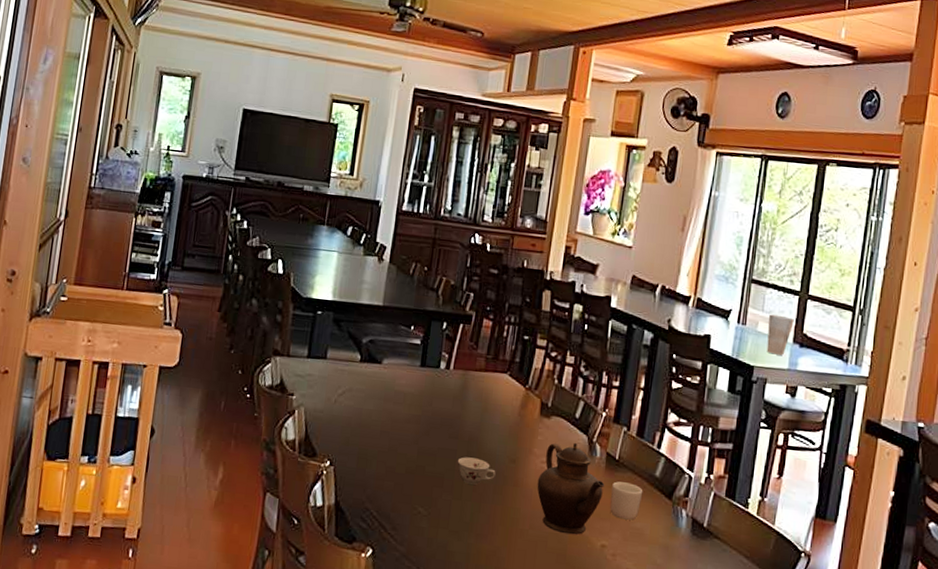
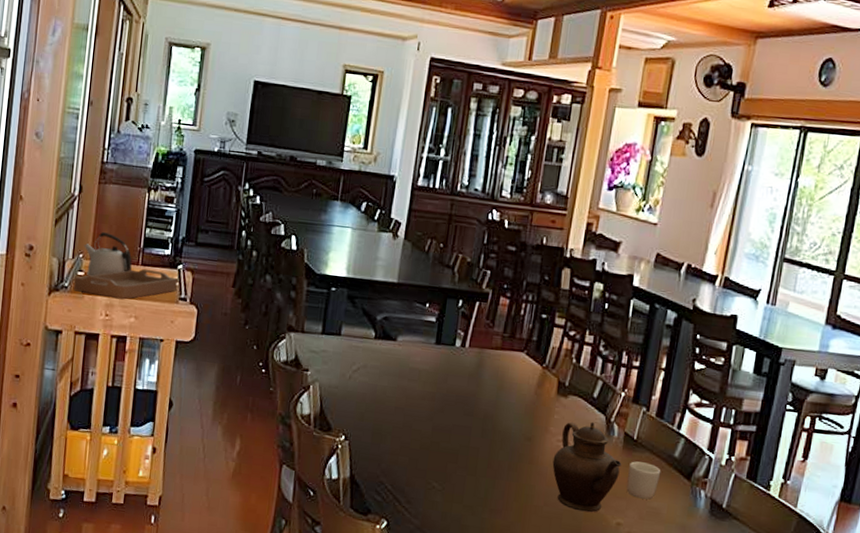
serving tray: none [56,293,164,325] -> present [74,268,178,300]
kettle: none [68,257,117,302] -> present [84,232,132,277]
teacup: present [457,457,496,485] -> none [472,434,511,462]
cup: present [766,314,794,355] -> none [796,294,828,337]

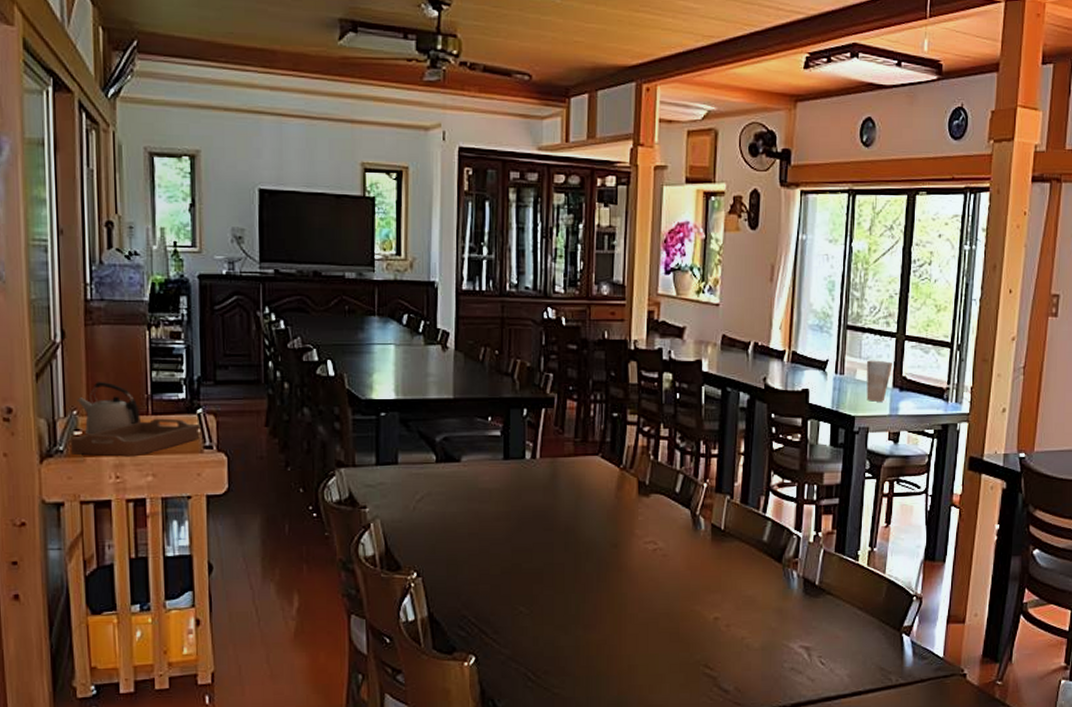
teapot: present [552,421,622,512] -> none [642,518,712,612]
cup: present [626,461,661,500] -> none [719,552,752,589]
cup: none [796,294,828,337] -> present [867,360,893,402]

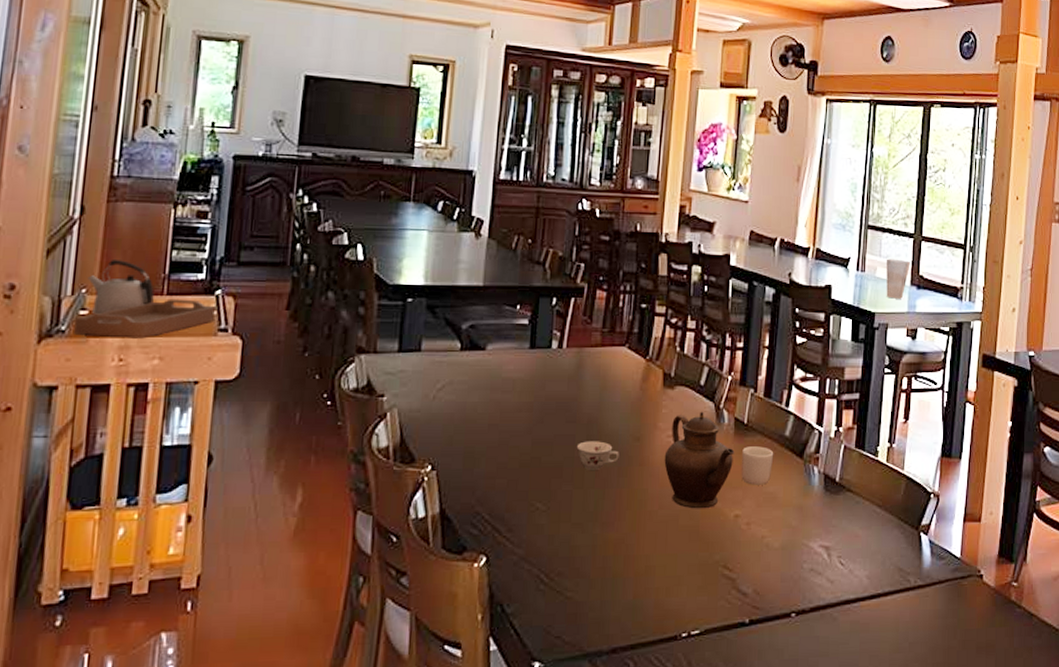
teacup: none [555,548,598,576] -> present [576,441,619,470]
teapot: none [642,518,712,612] -> present [664,411,735,509]
cup: none [719,552,752,589] -> present [740,446,774,485]

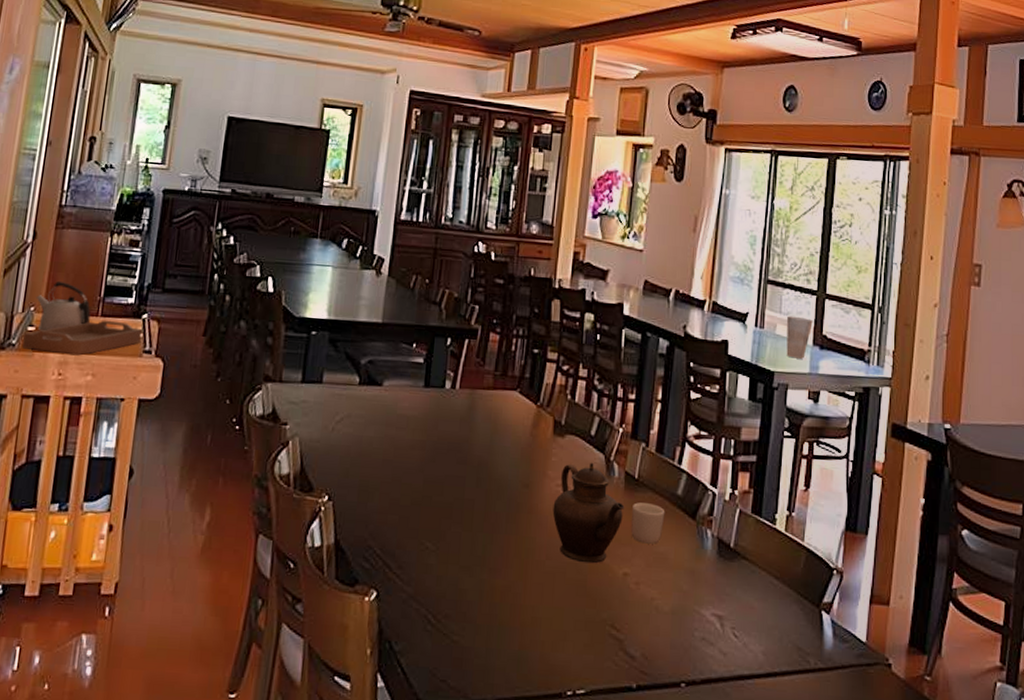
teacup: present [576,441,619,470] -> none [466,484,508,514]

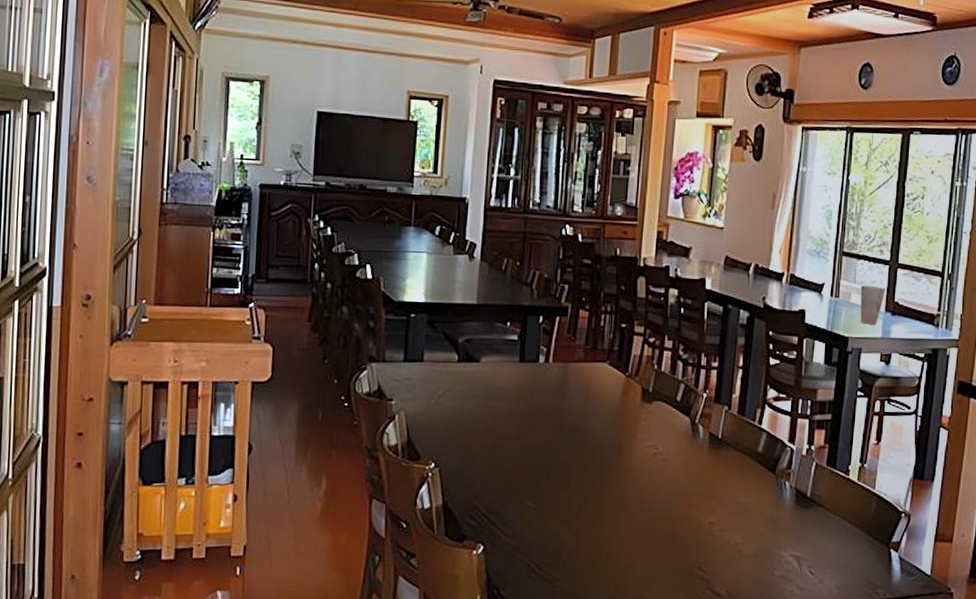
serving tray: present [22,320,143,356] -> none [138,310,251,344]
kettle: present [36,281,91,331] -> none [146,275,200,322]
teapot: present [552,462,625,564] -> none [643,425,709,515]
cup: present [630,502,665,544] -> none [715,460,747,496]

